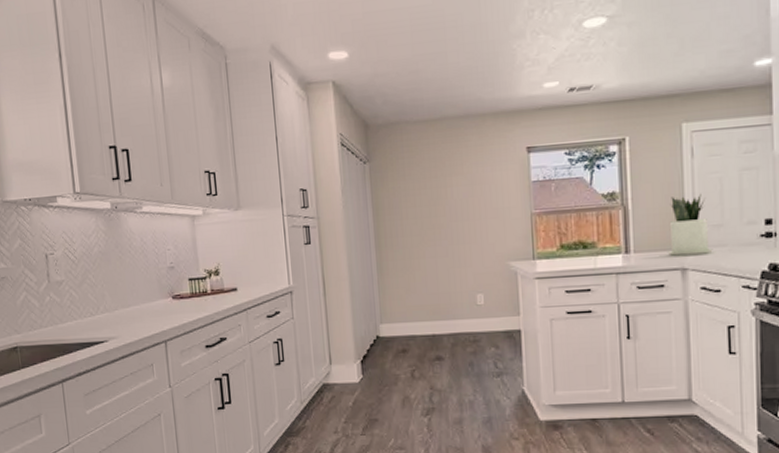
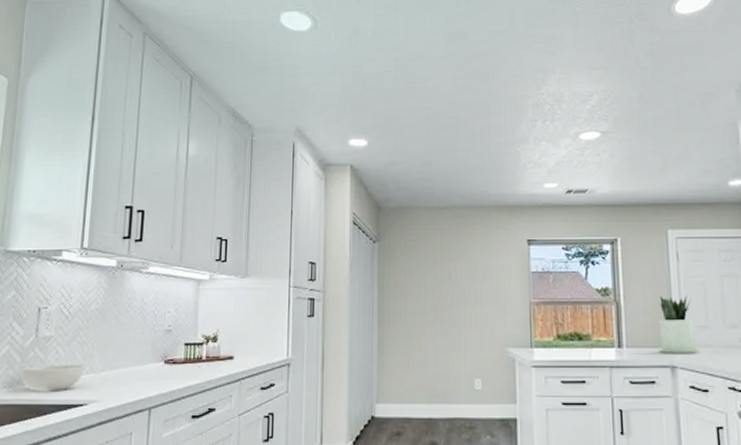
bowl: none [41,305,99,332] -> present [20,365,84,392]

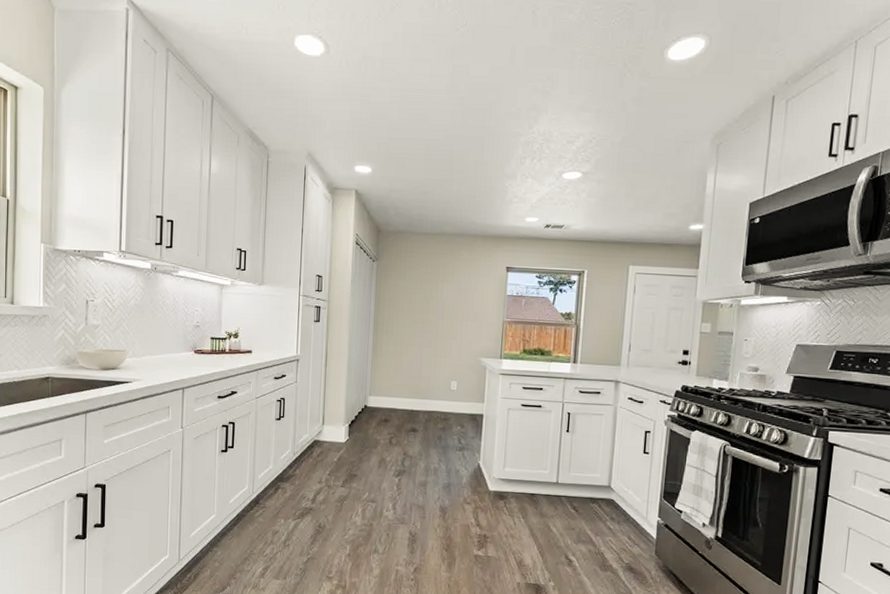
planter: present [657,295,700,355] -> none [606,323,641,372]

